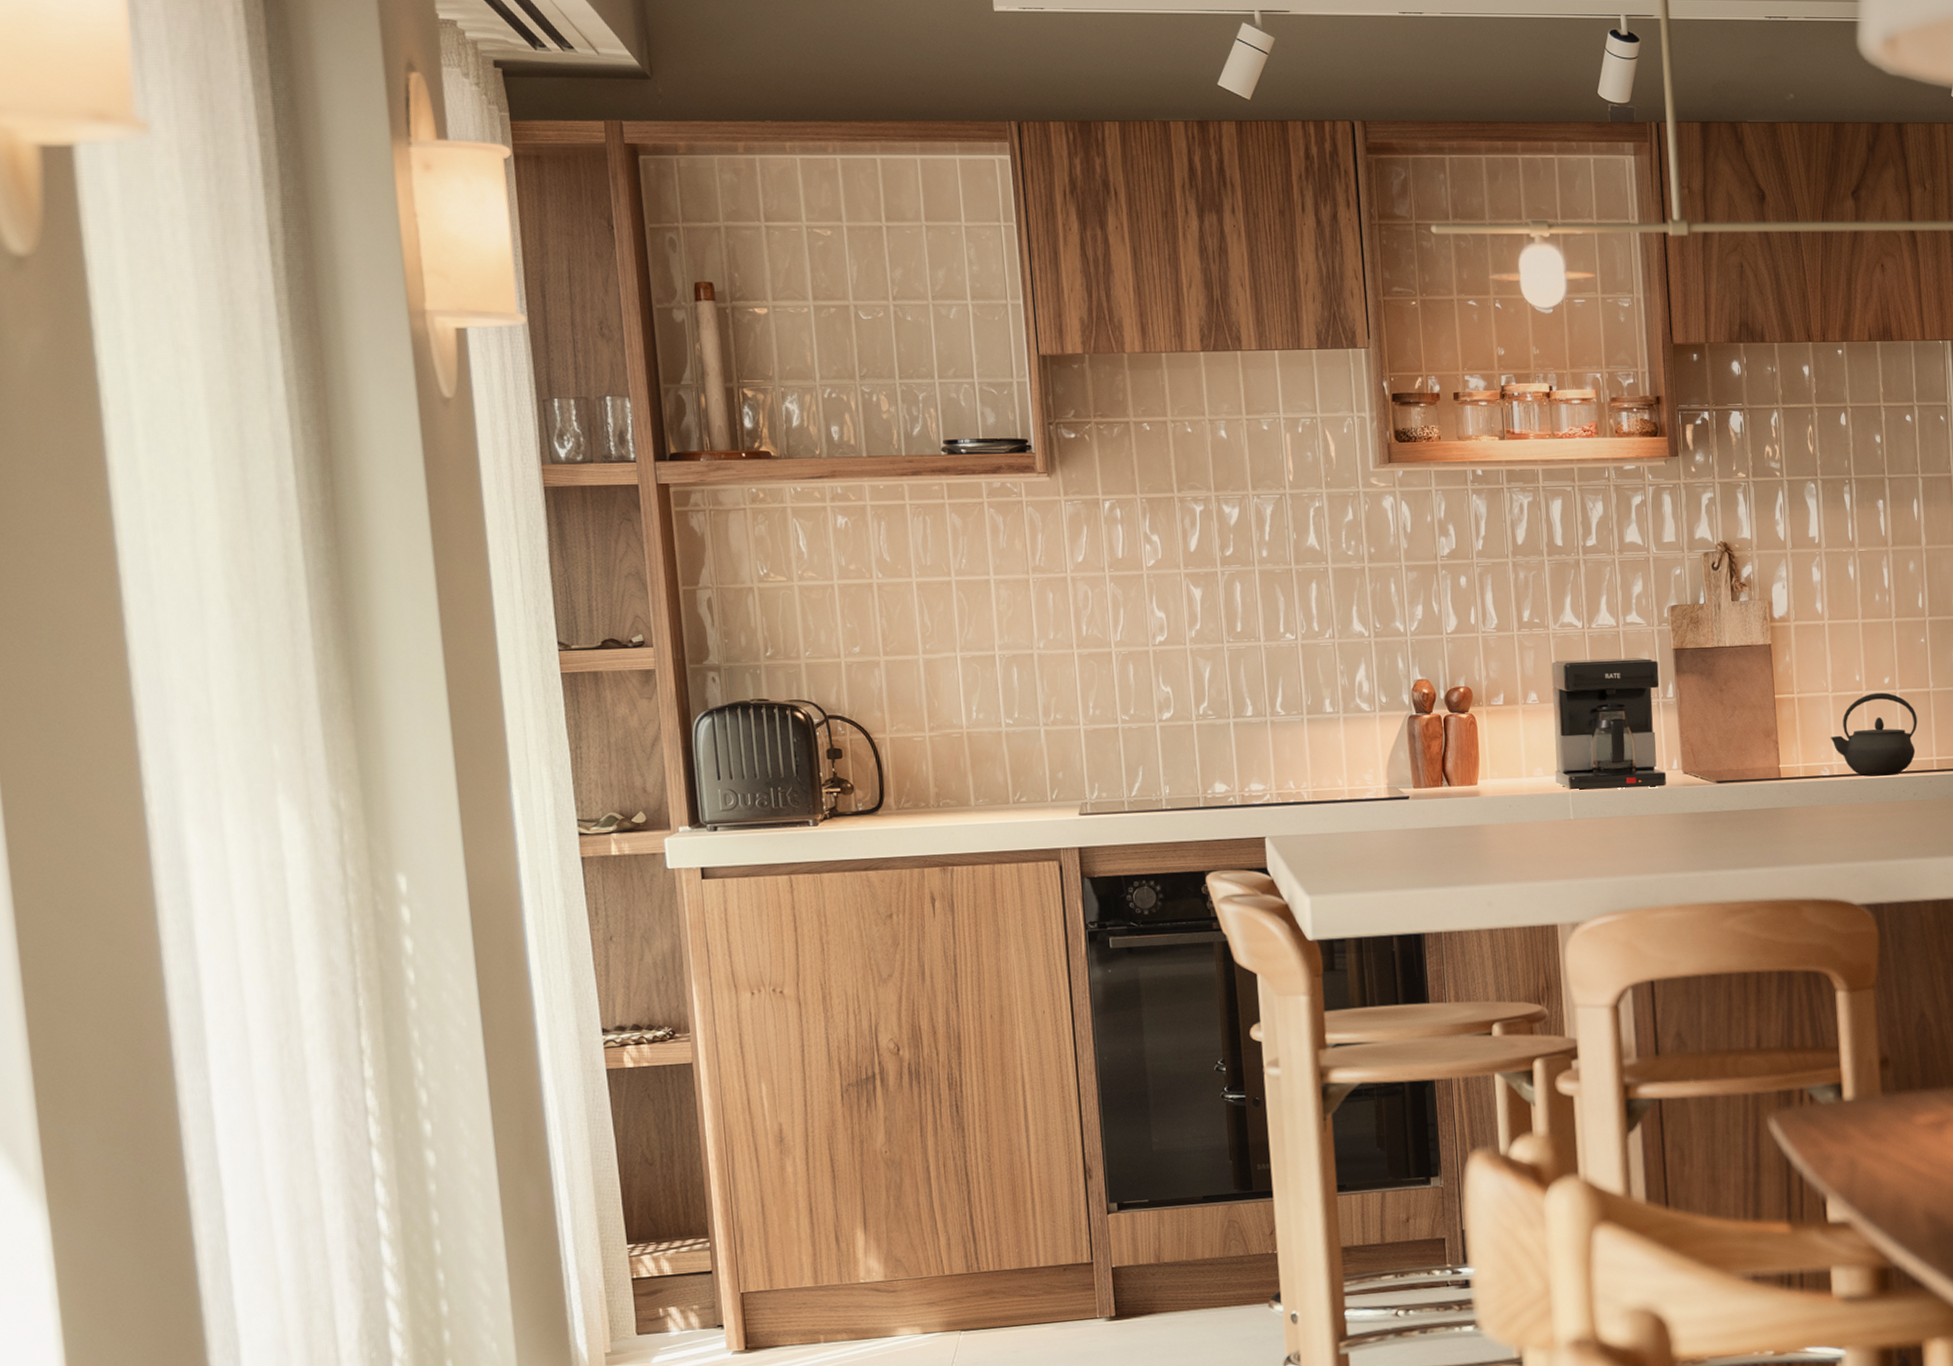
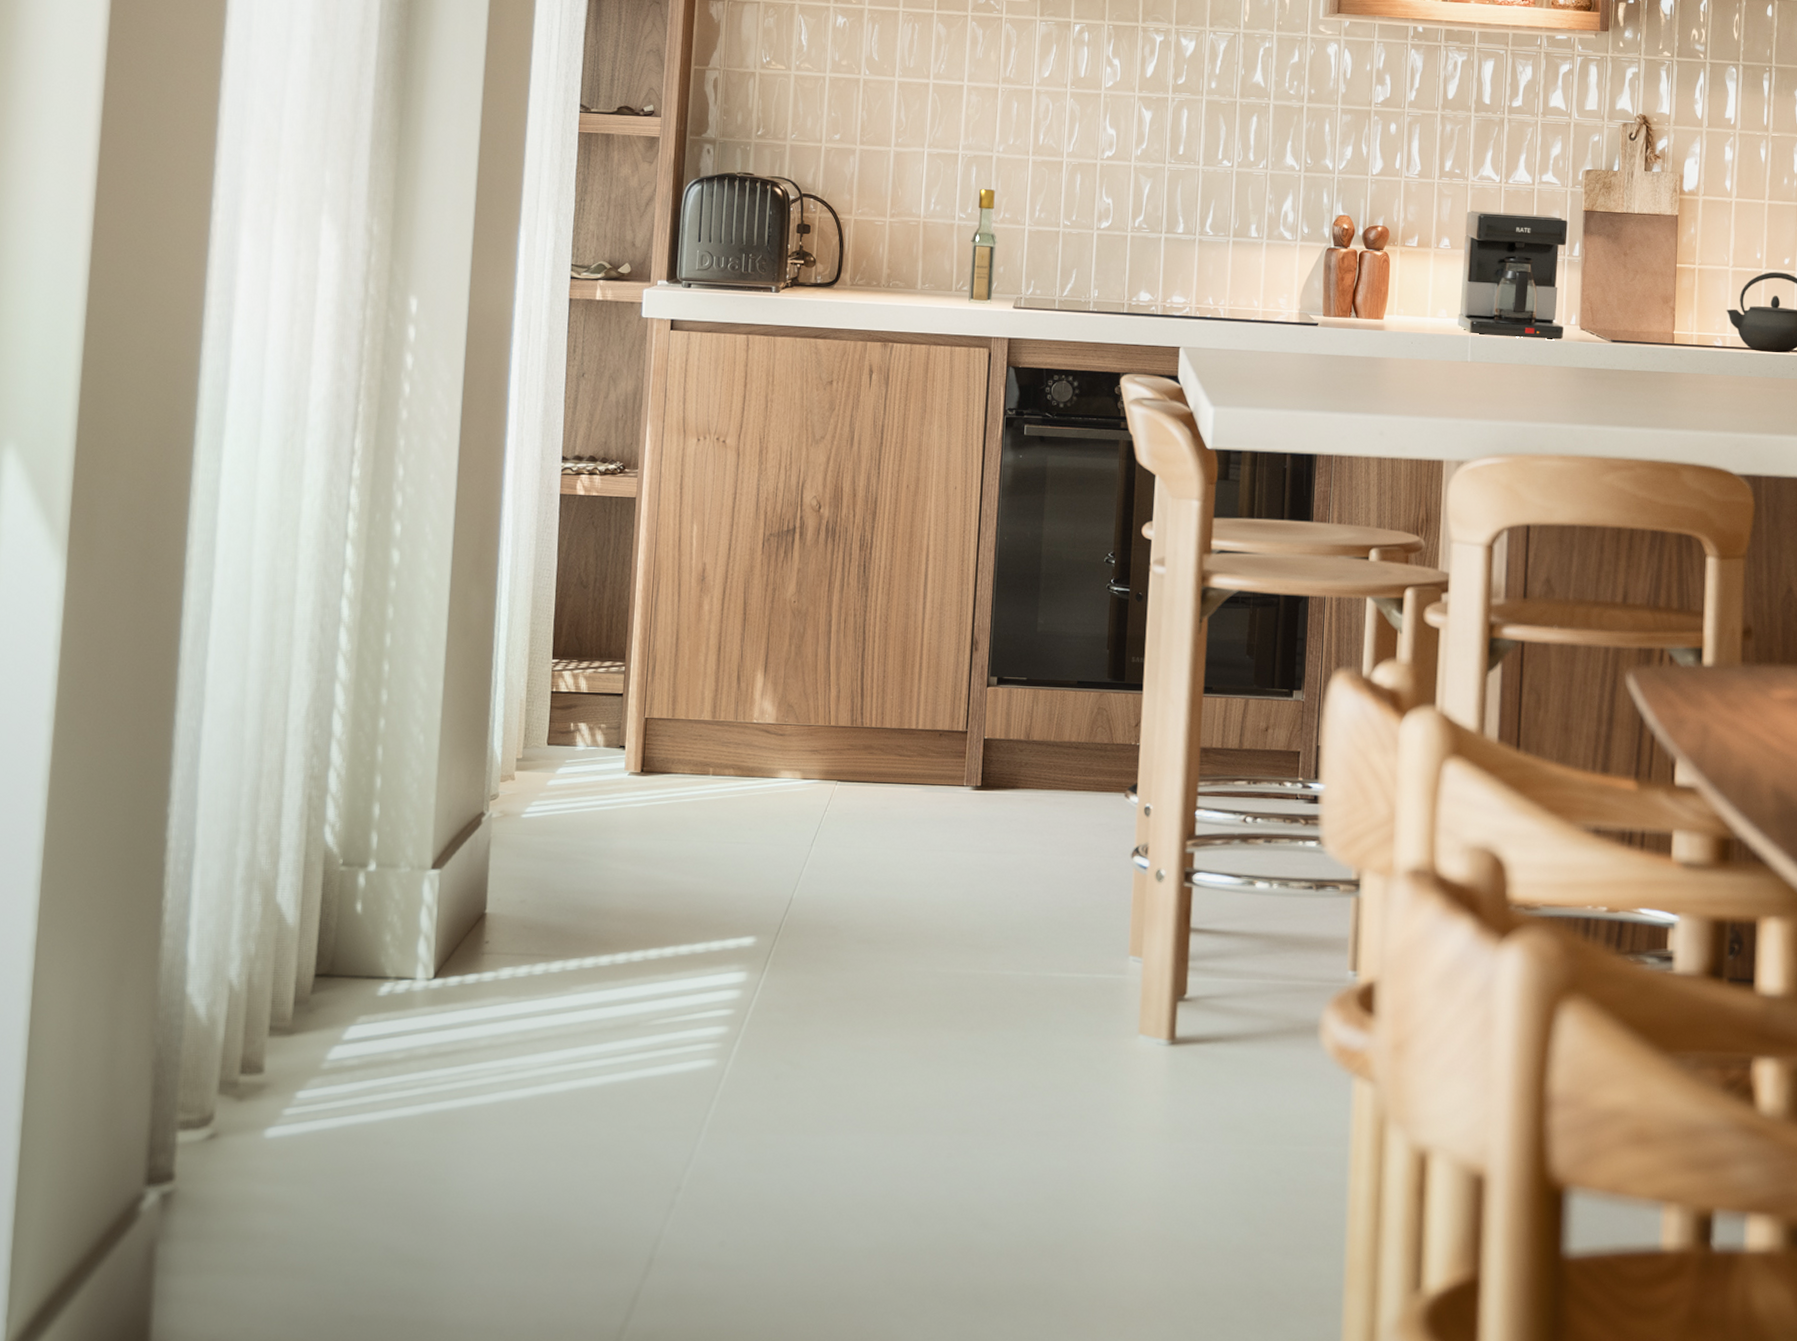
bottle: none [1022,690,1057,815] -> present [968,189,998,304]

